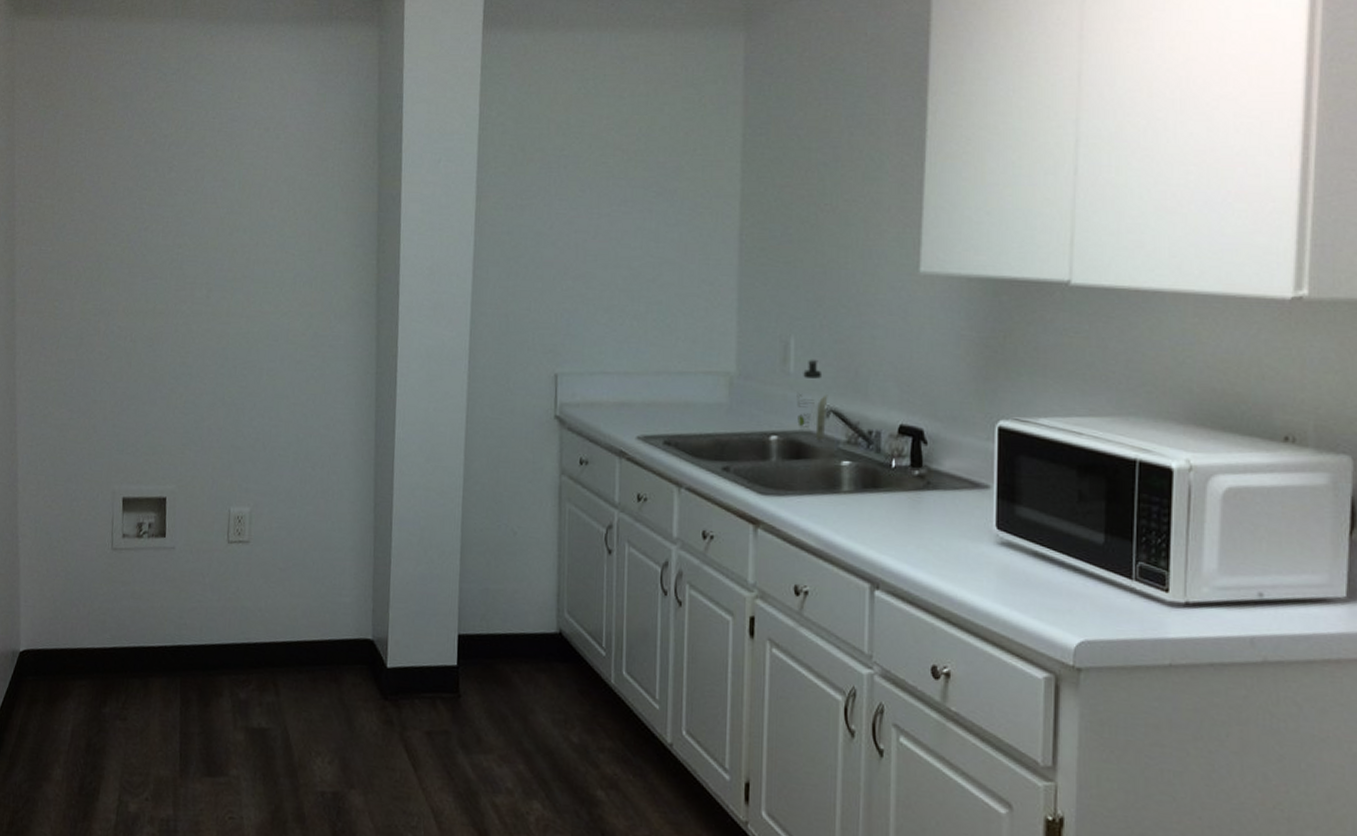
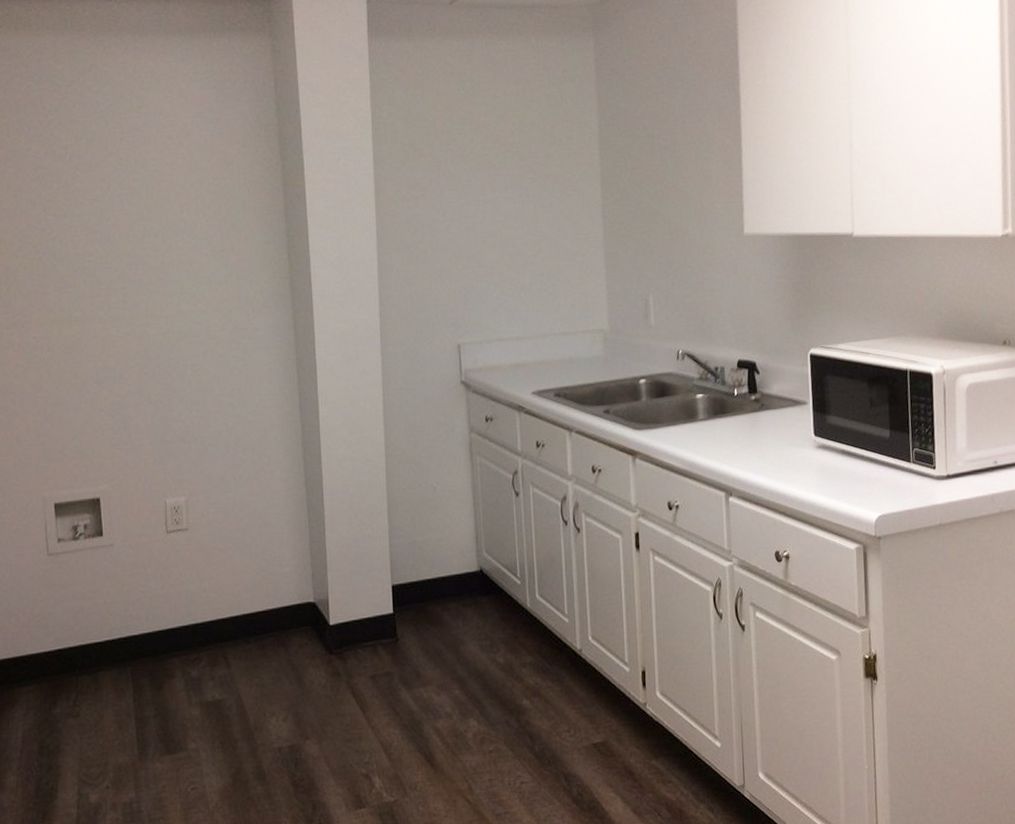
soap dispenser: present [796,359,828,441] -> none [658,312,683,380]

